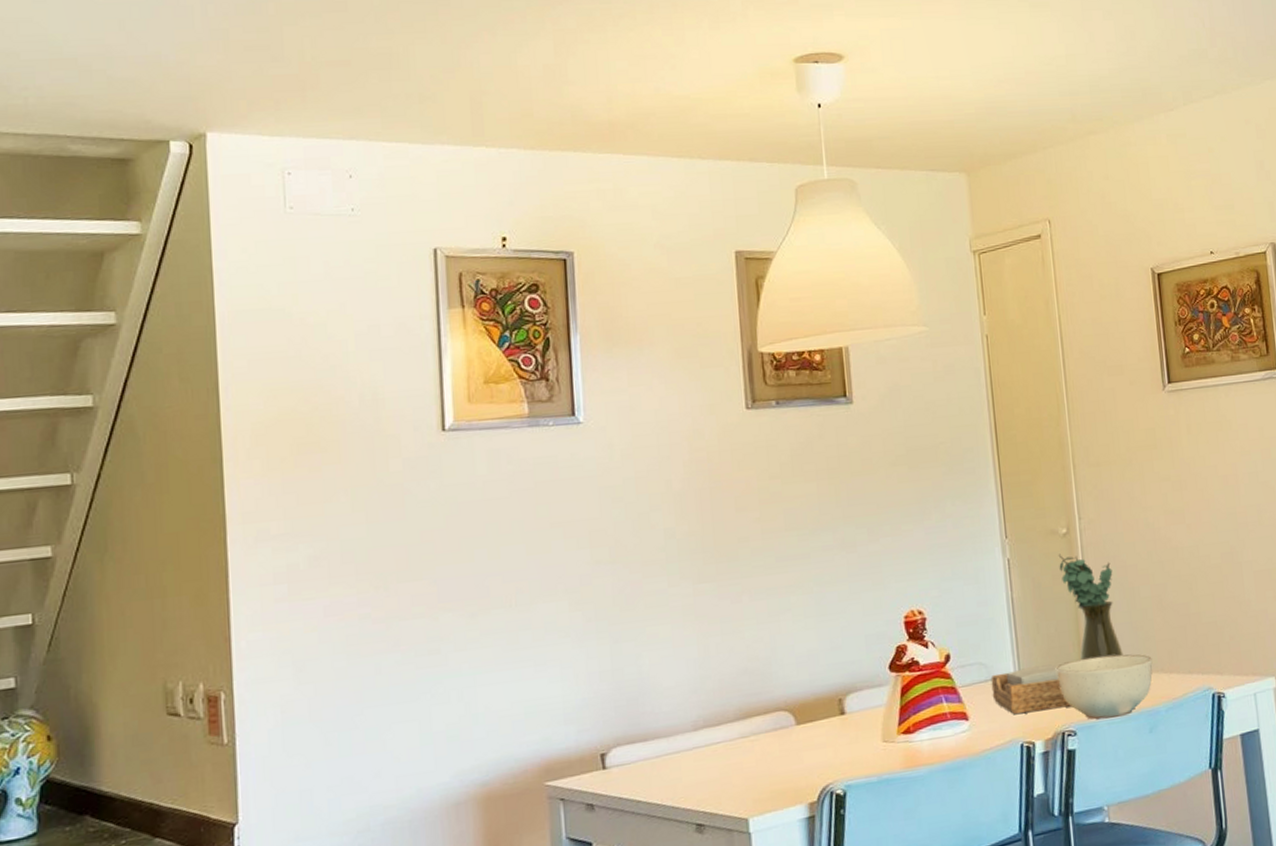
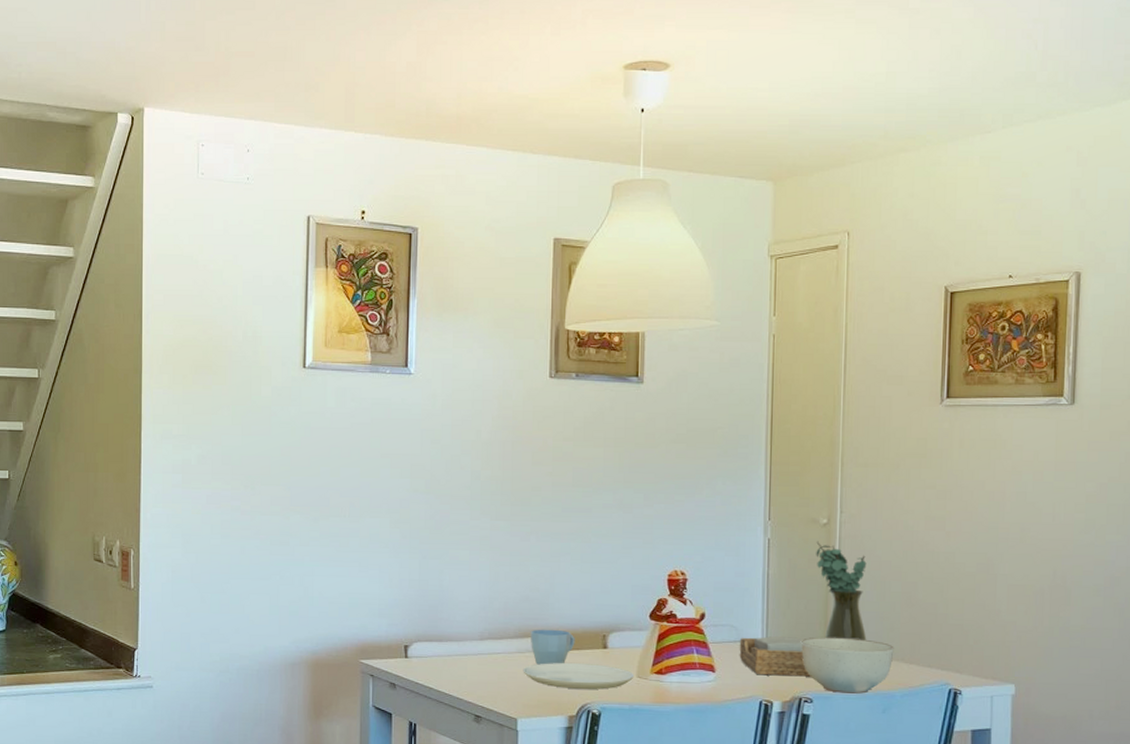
plate: none [749,734,880,772] -> present [523,663,634,690]
cup: none [753,701,808,749] -> present [530,629,575,665]

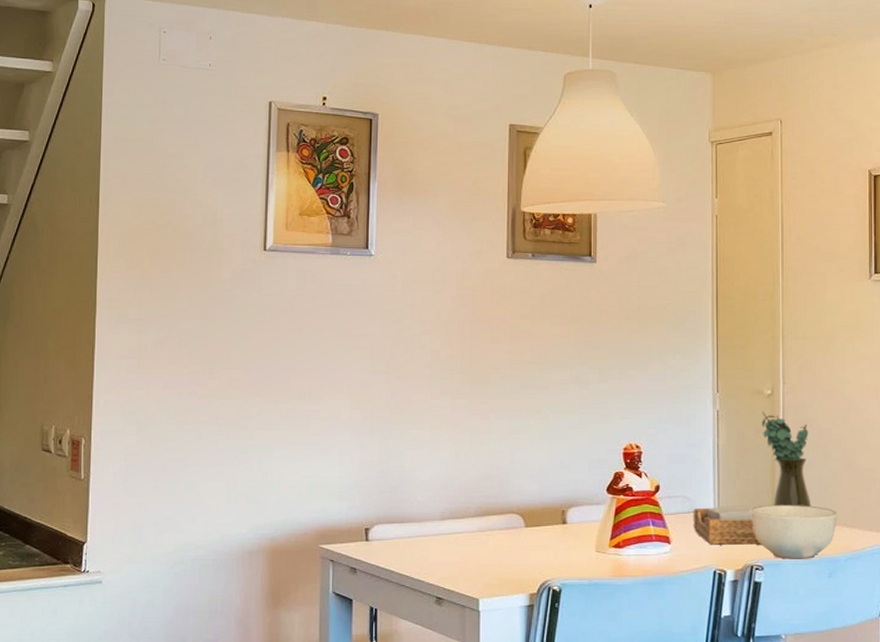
plate: present [523,663,634,690] -> none [484,540,593,566]
cup: present [530,629,575,665] -> none [490,506,535,543]

